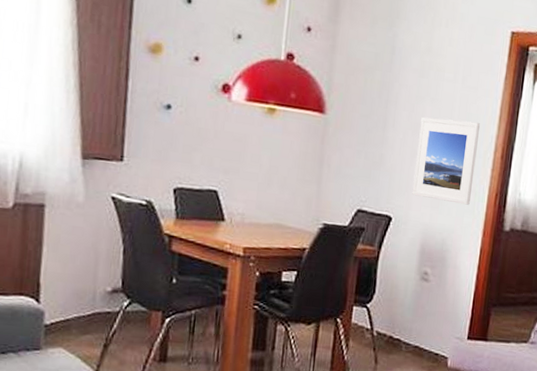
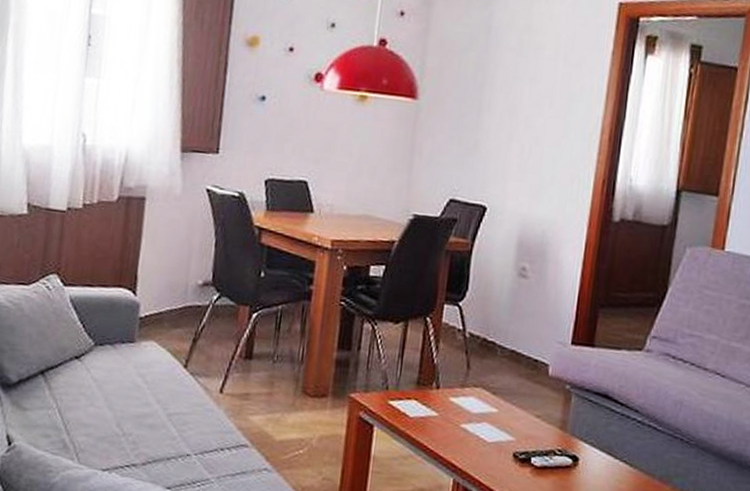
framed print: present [412,117,481,205] -> none [509,98,585,193]

